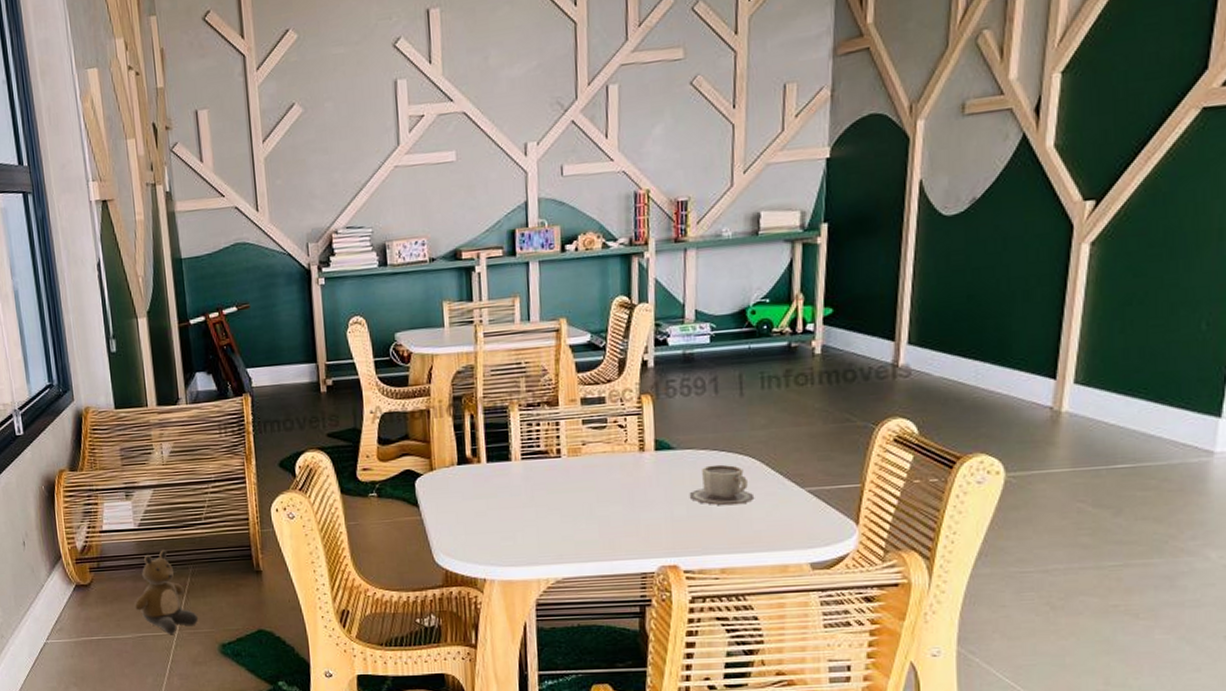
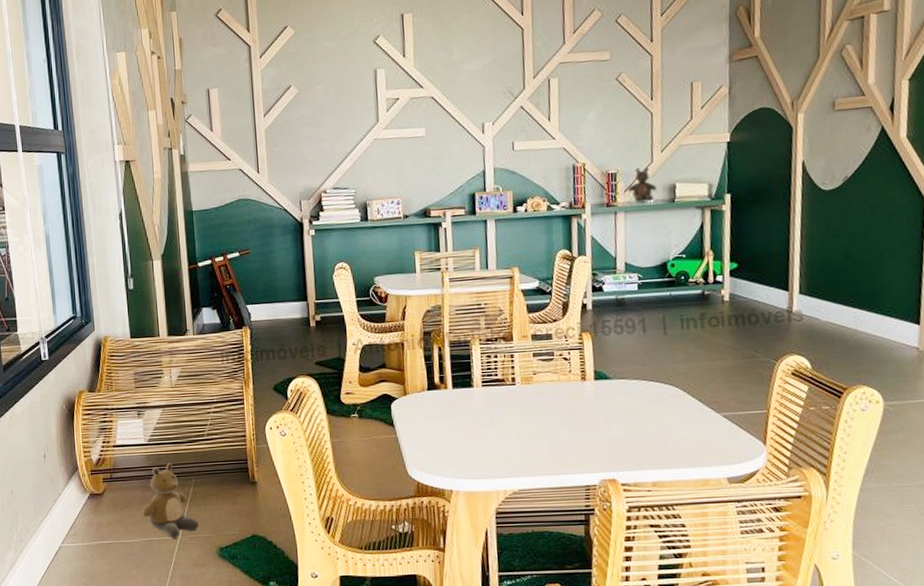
cup: present [689,464,755,506] -> none [624,392,679,428]
stuffed animal: none [700,193,737,236] -> present [627,168,657,202]

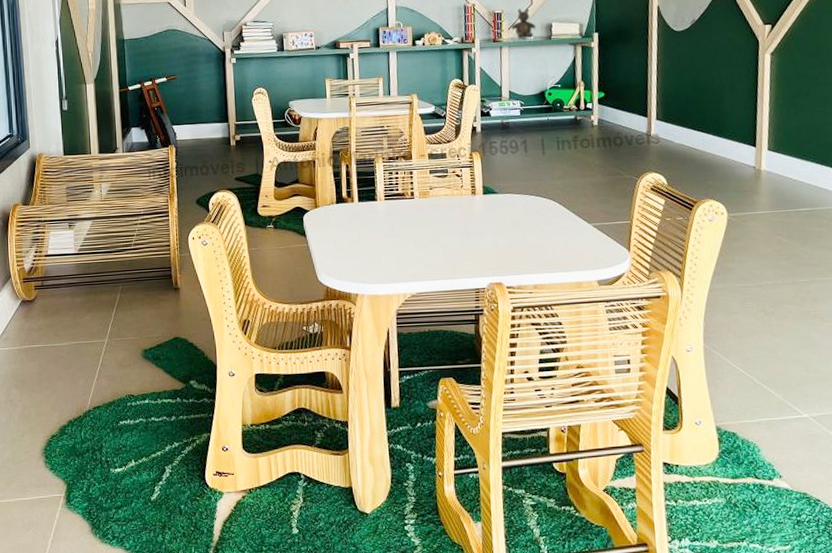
bear: present [142,463,200,539] -> none [71,271,125,342]

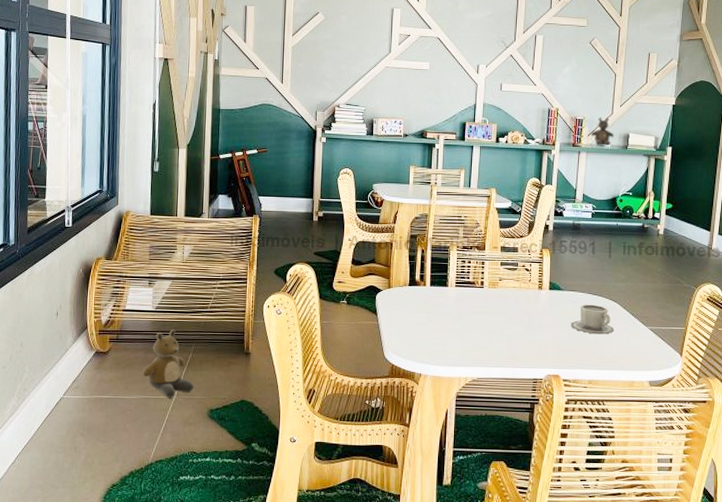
bear: none [71,271,125,342] -> present [142,329,194,398]
cup: none [508,205,556,237] -> present [570,304,615,335]

